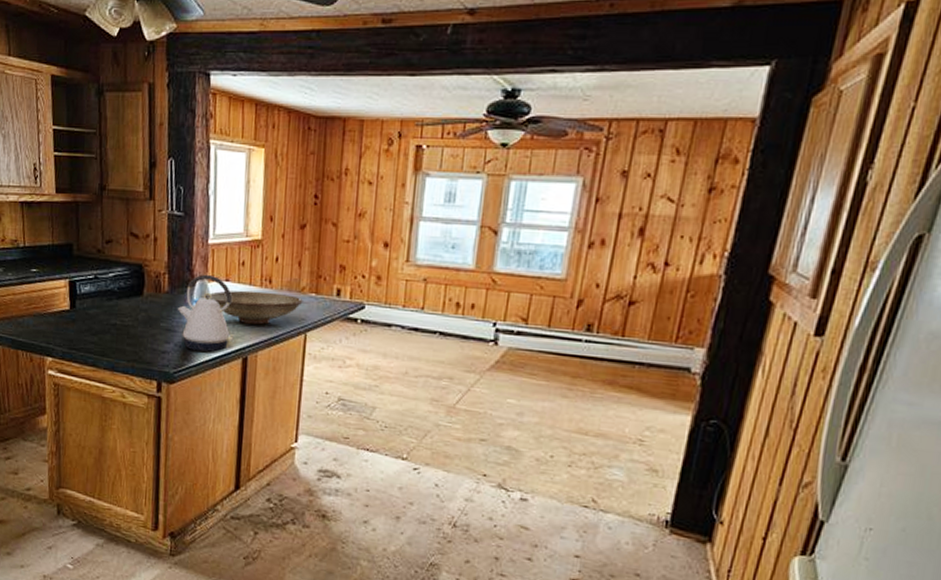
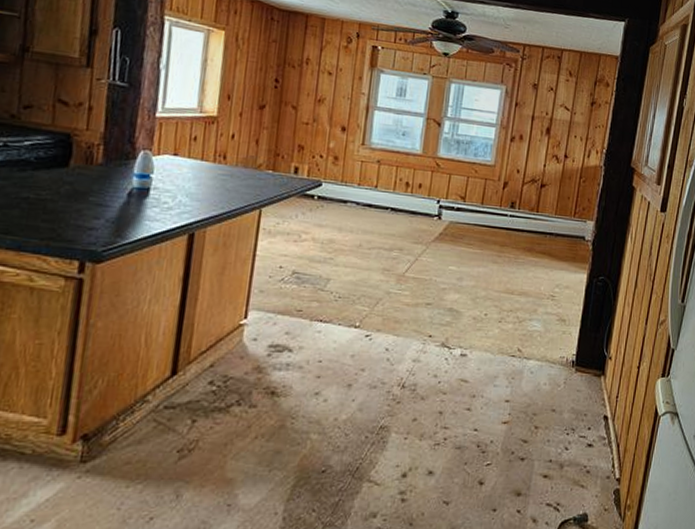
kettle: present [177,274,234,352] -> none [112,147,180,228]
decorative bowl: present [206,290,303,325] -> none [149,165,260,200]

